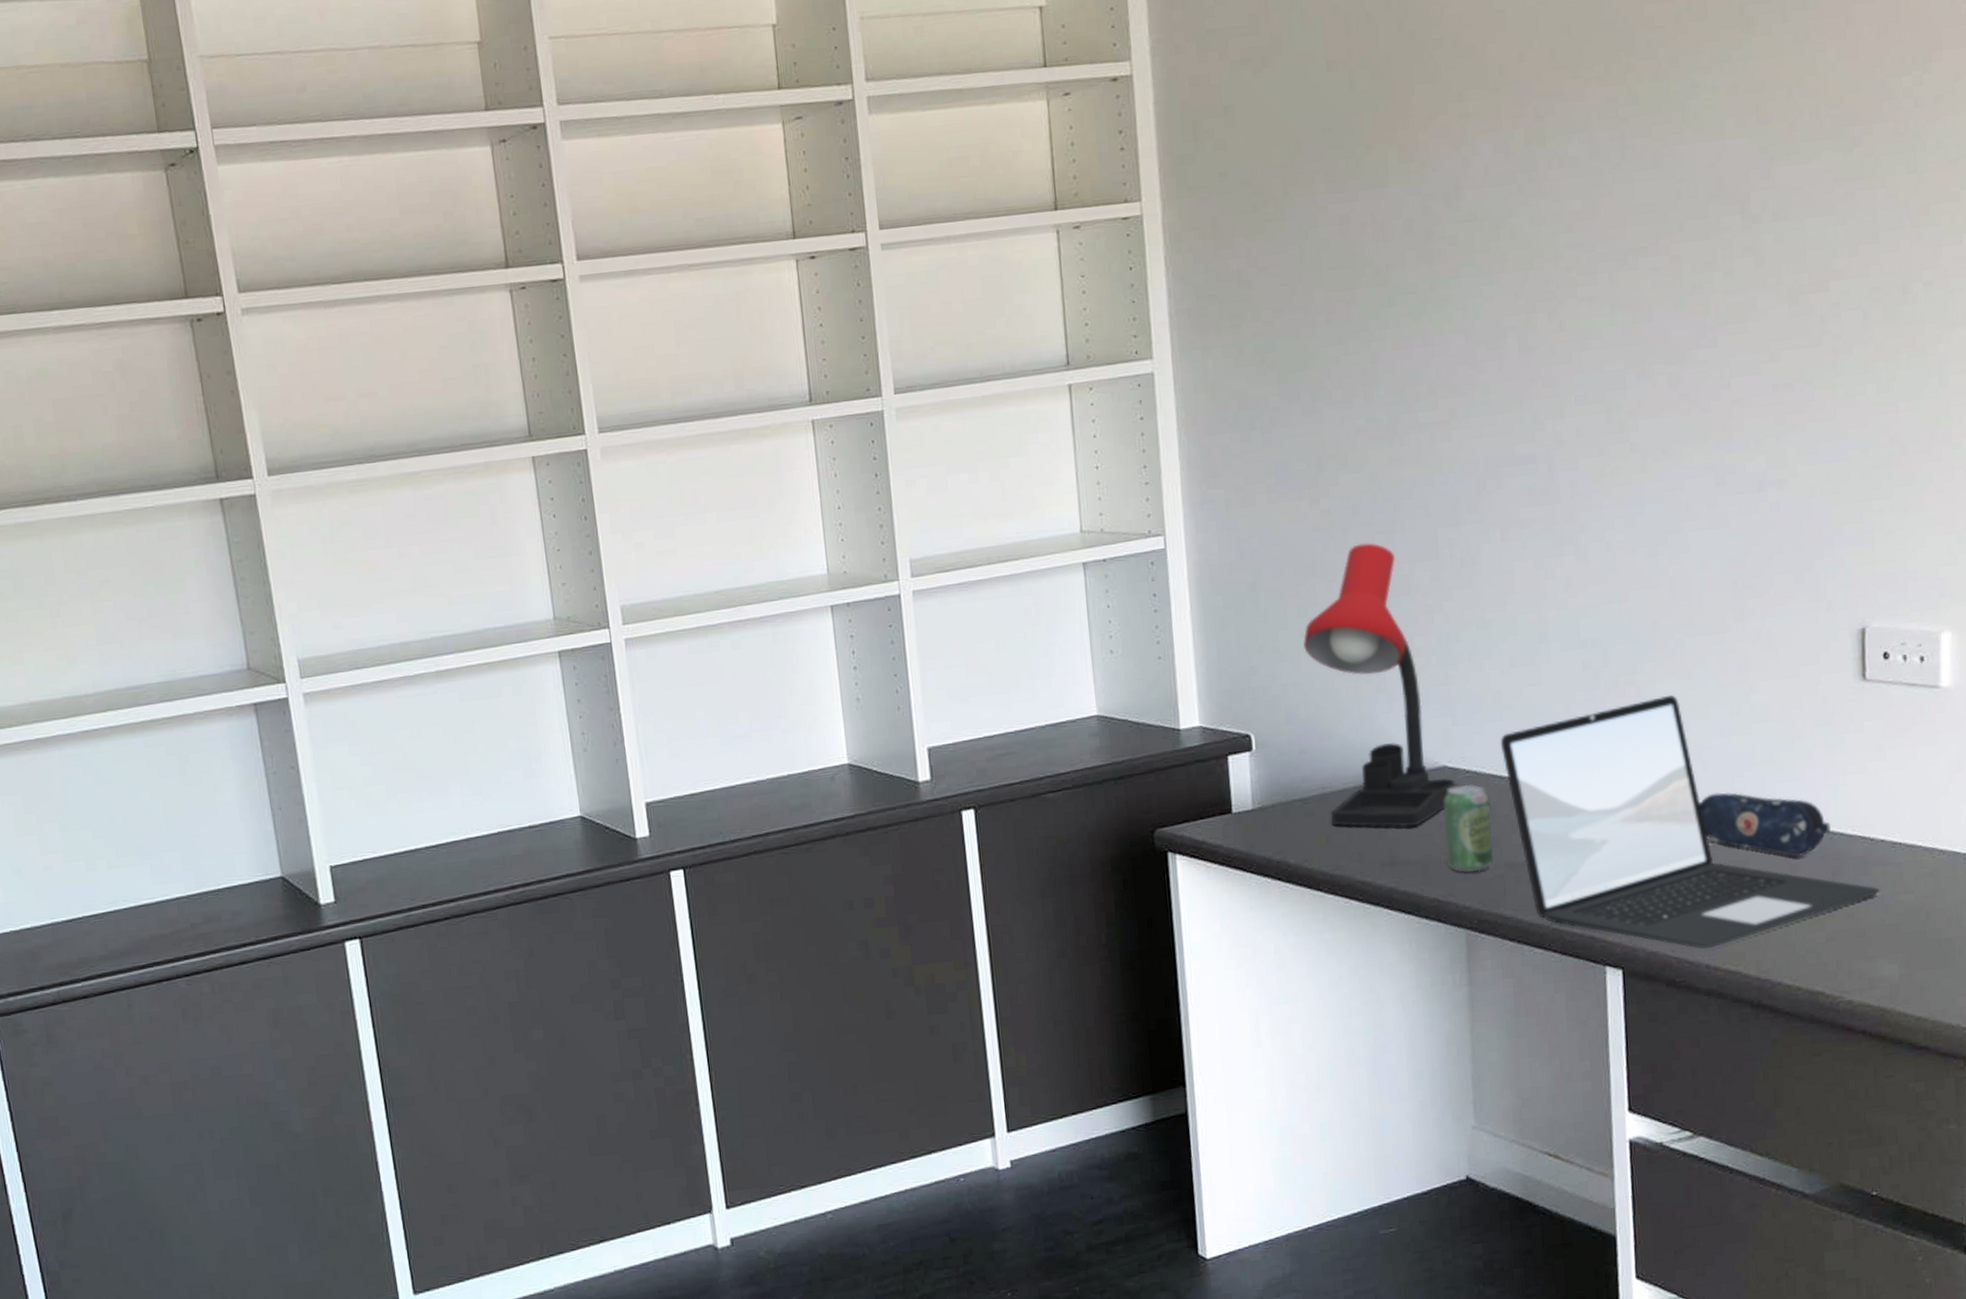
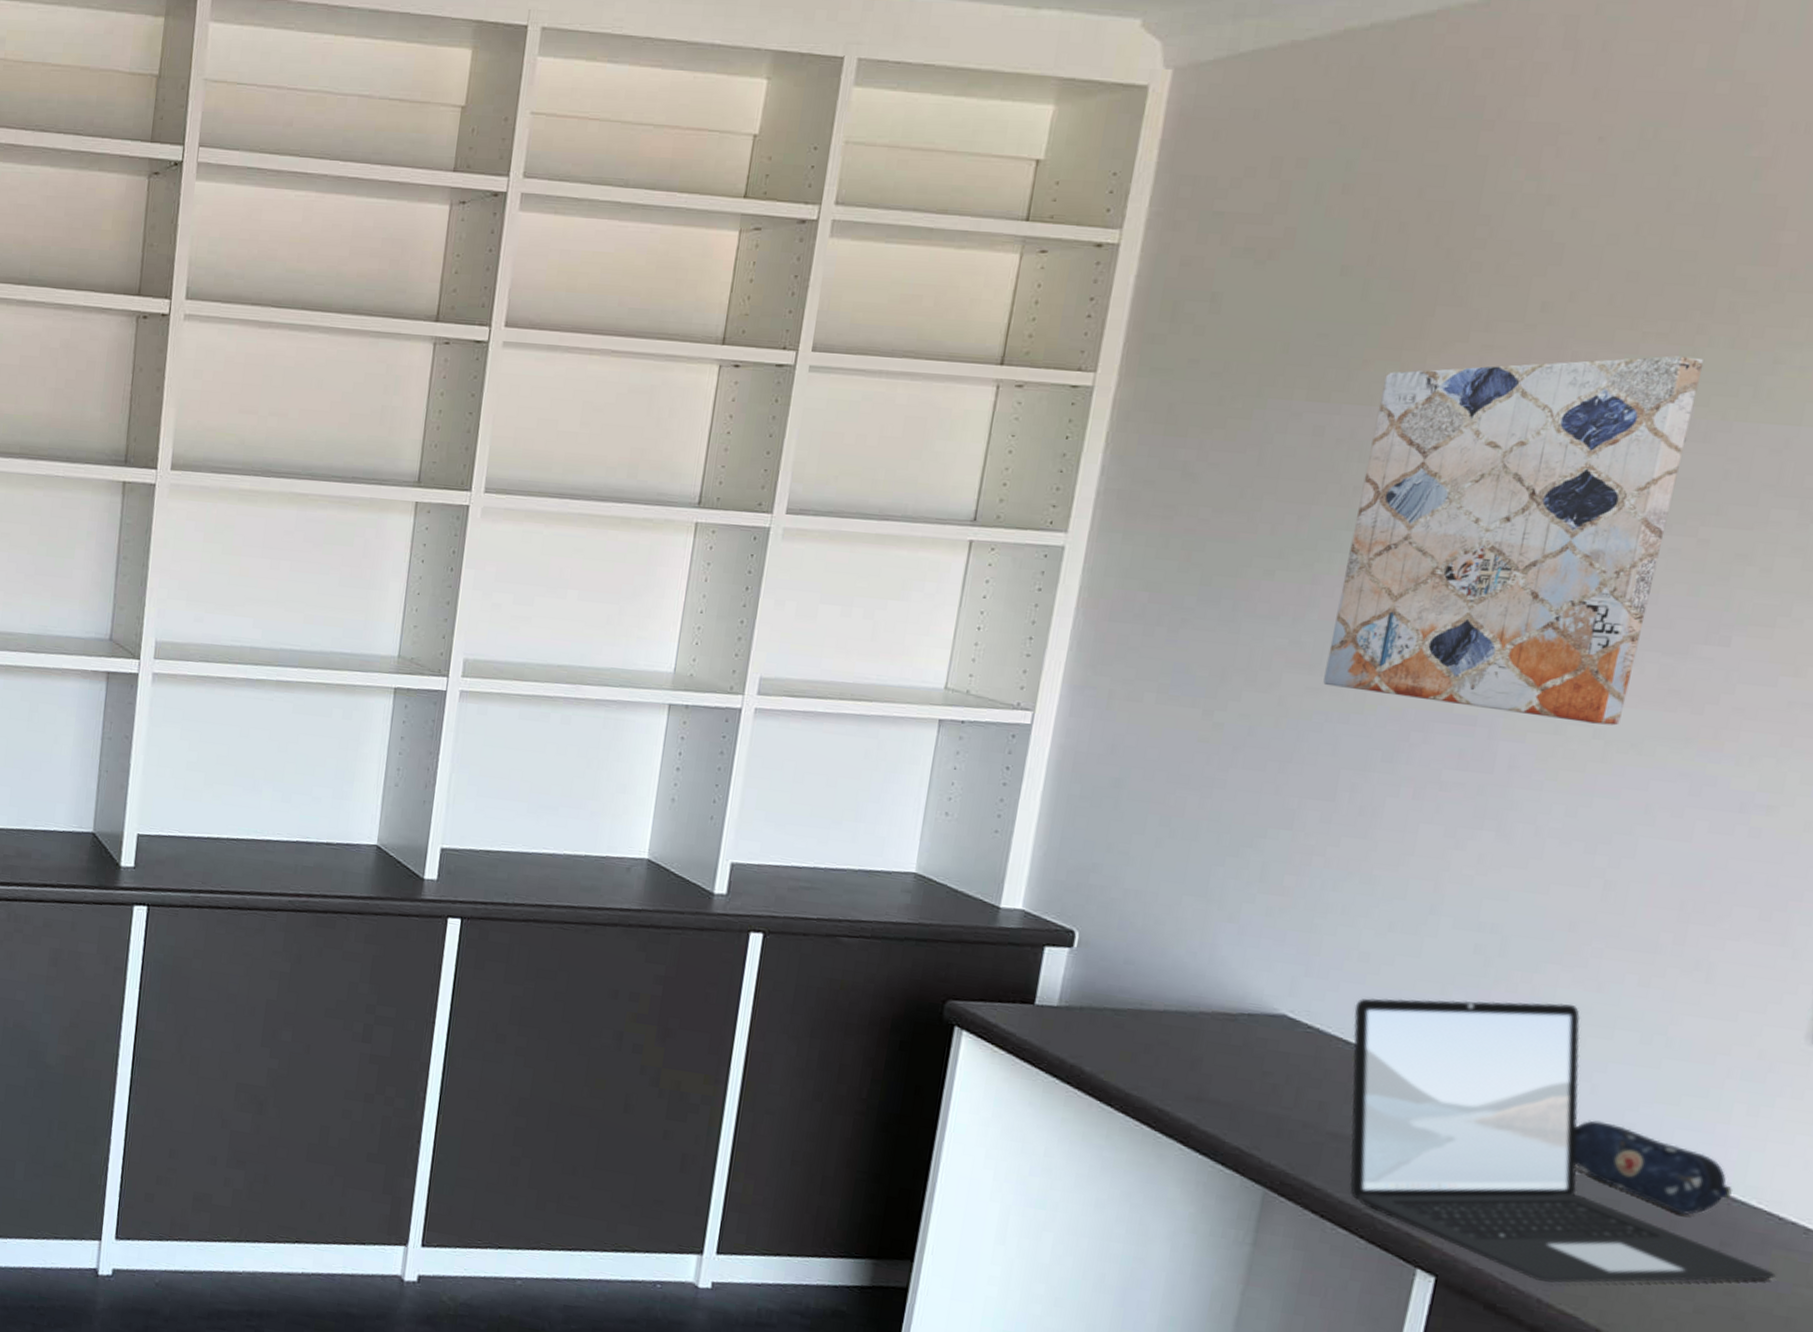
desk lamp: present [1303,543,1461,828] -> none [1141,766,1298,1068]
wall art: none [1387,93,1649,454] -> present [1323,356,1704,726]
beverage can: present [1444,784,1493,872] -> none [1260,1038,1328,1133]

